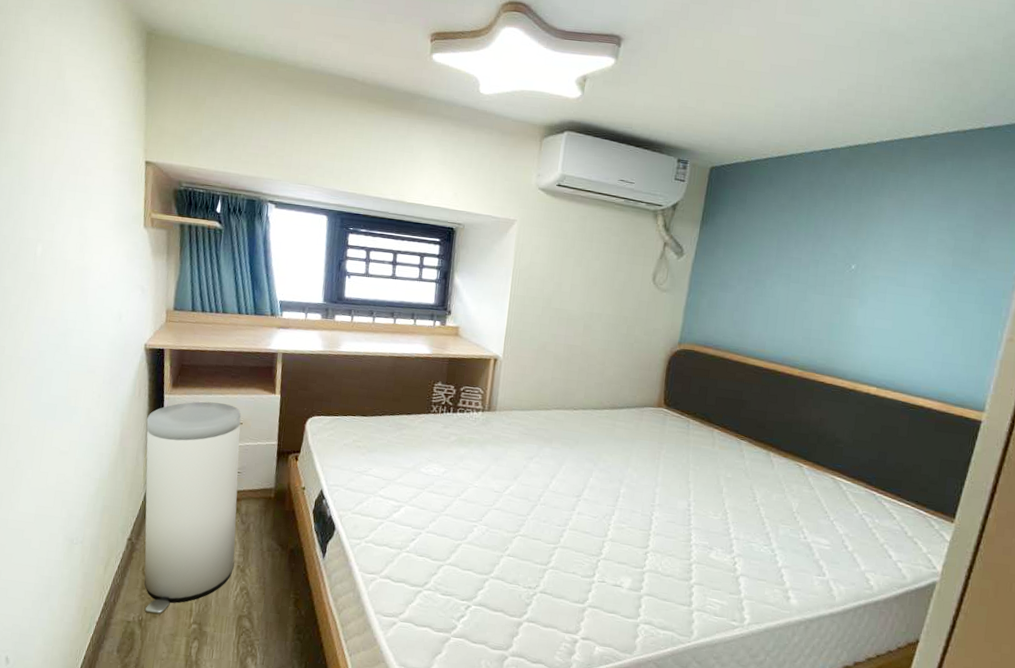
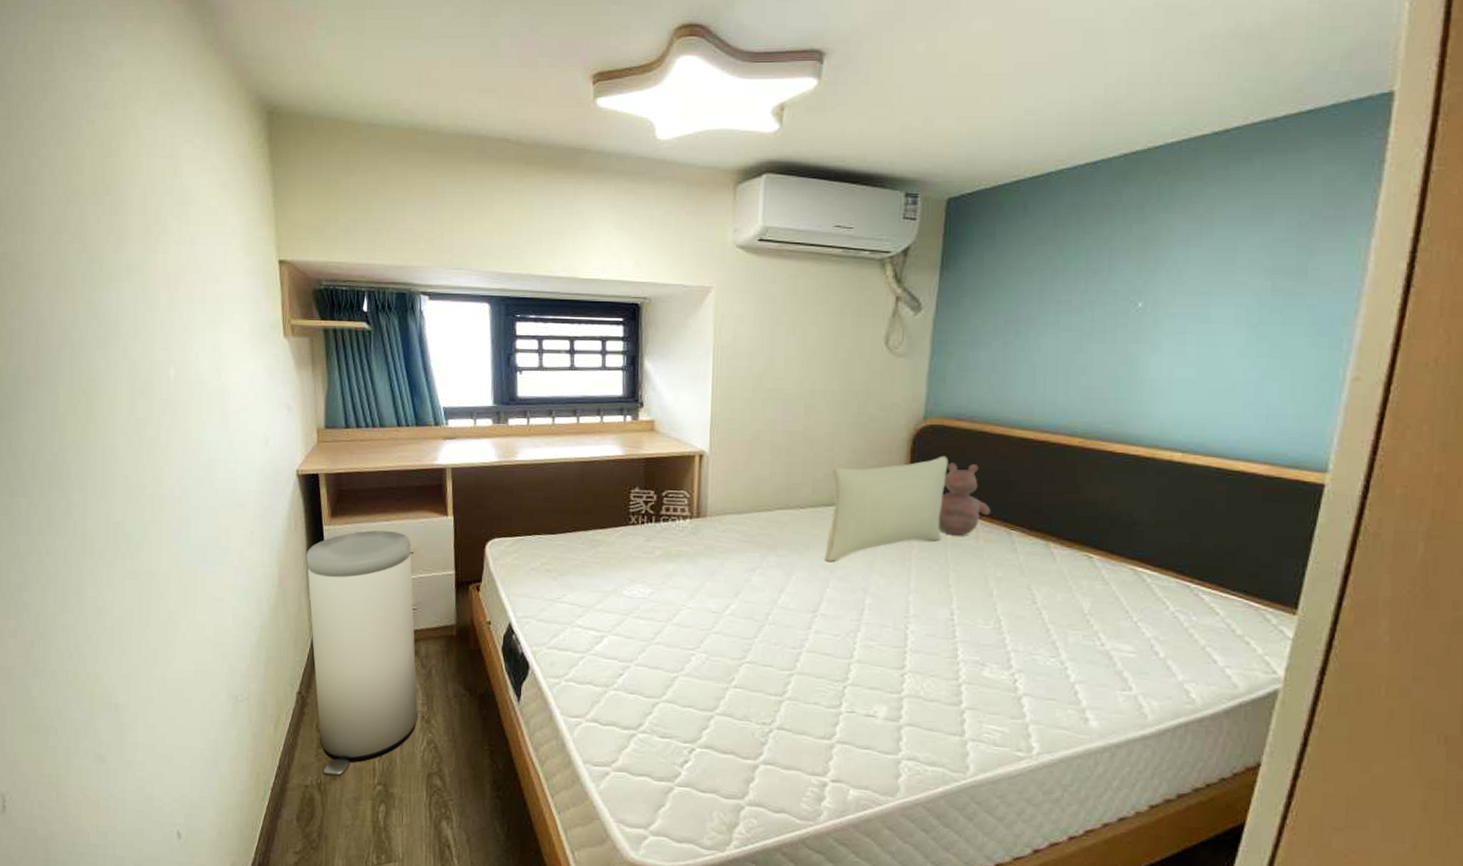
pillow: none [590,375,696,456] -> present [825,455,949,563]
stuffed animal: none [683,381,726,441] -> present [938,462,991,535]

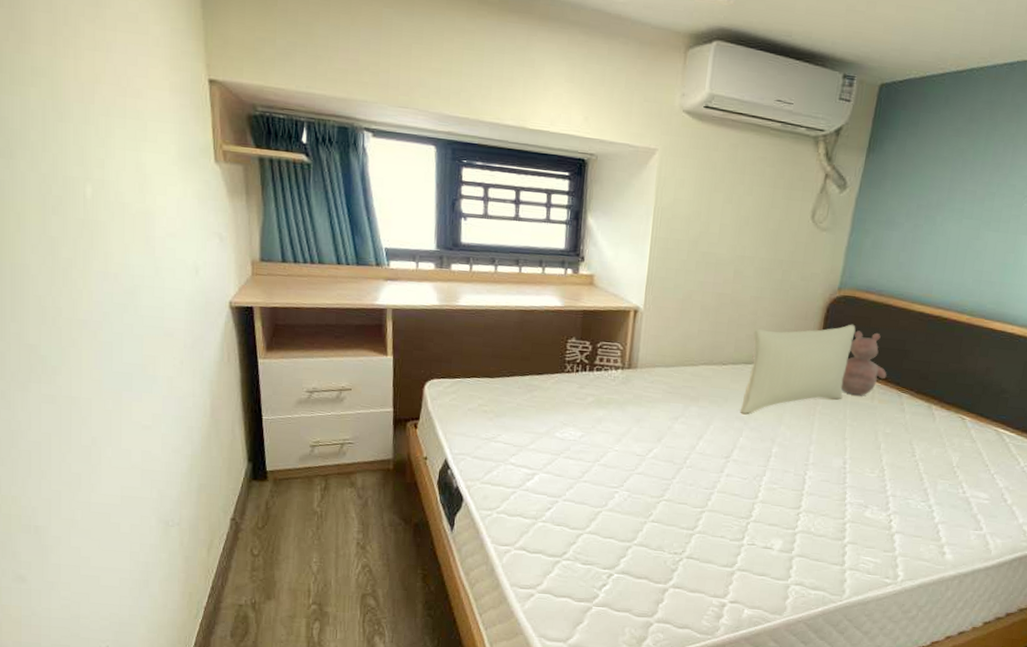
pedal bin: present [306,530,418,777] -> none [240,366,353,597]

